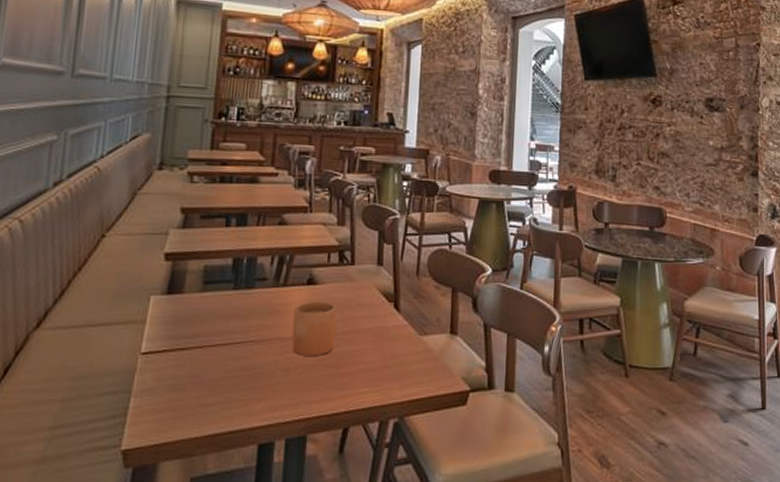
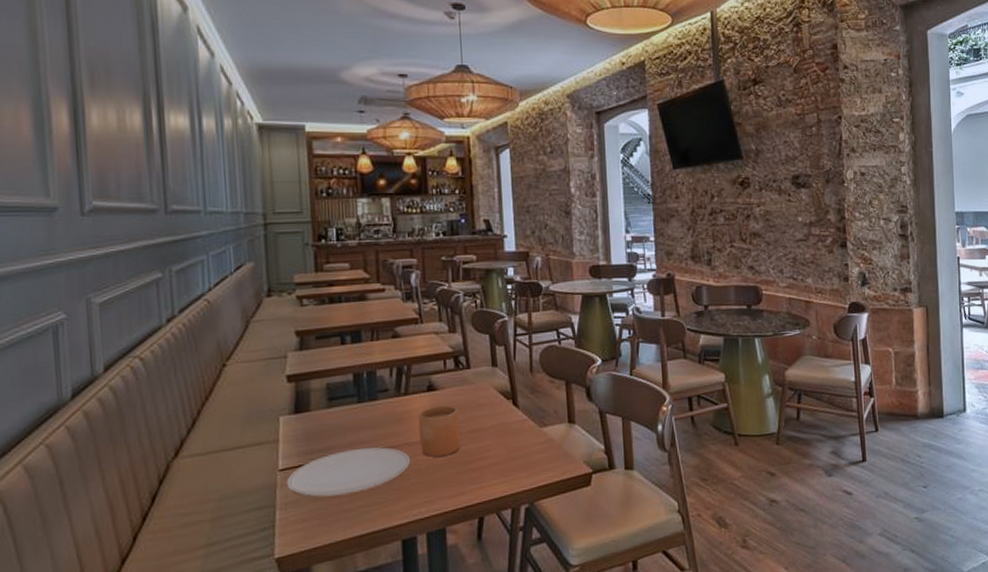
plate: none [147,338,280,388] -> present [287,447,411,498]

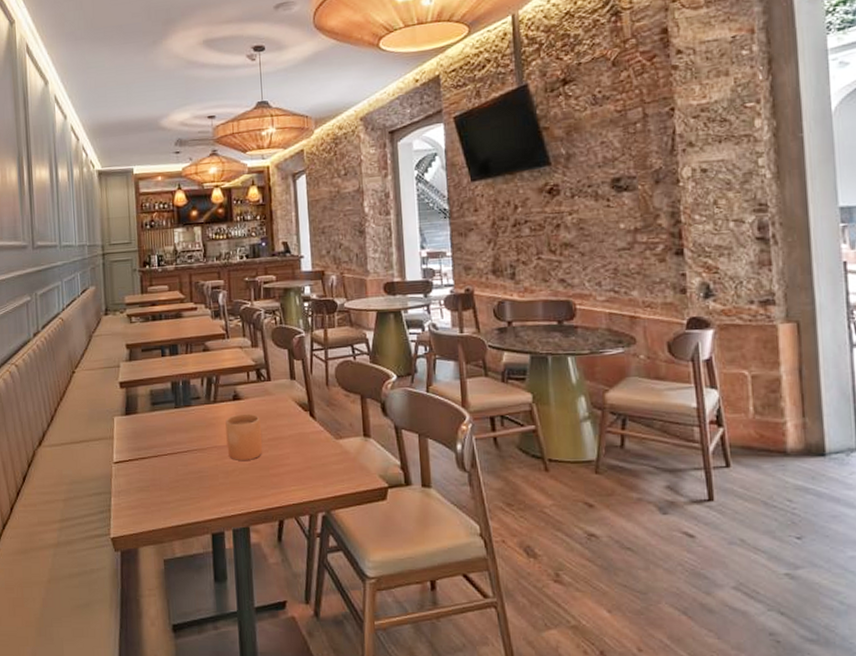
plate: present [287,447,411,498] -> none [120,448,219,489]

